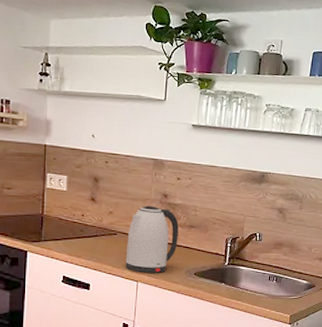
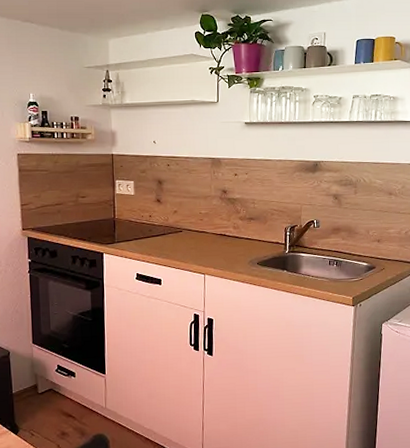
kettle: present [125,205,179,274] -> none [192,202,240,266]

